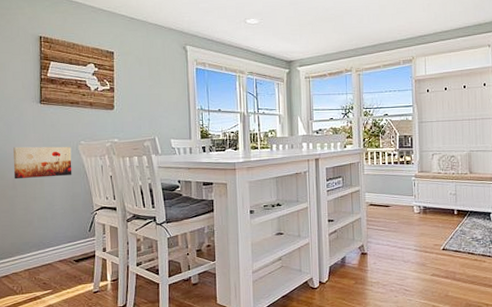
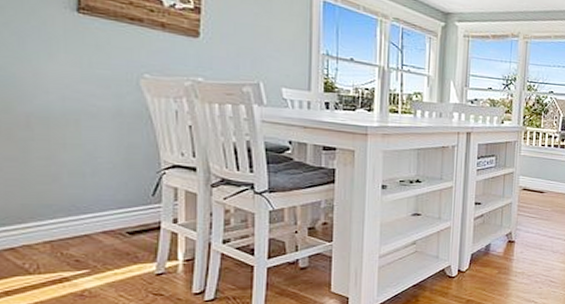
wall art: present [13,146,72,180] -> none [27,69,129,119]

